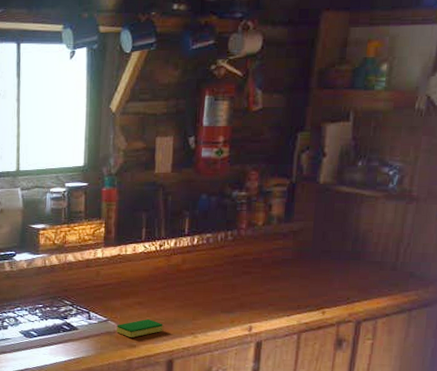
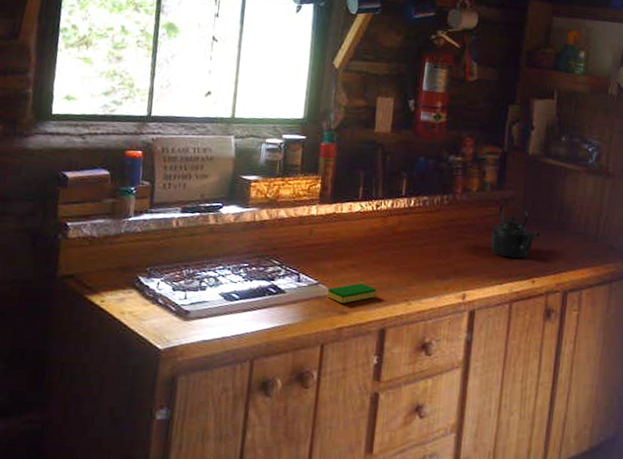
kettle: none [278,233,333,291] -> present [491,201,541,259]

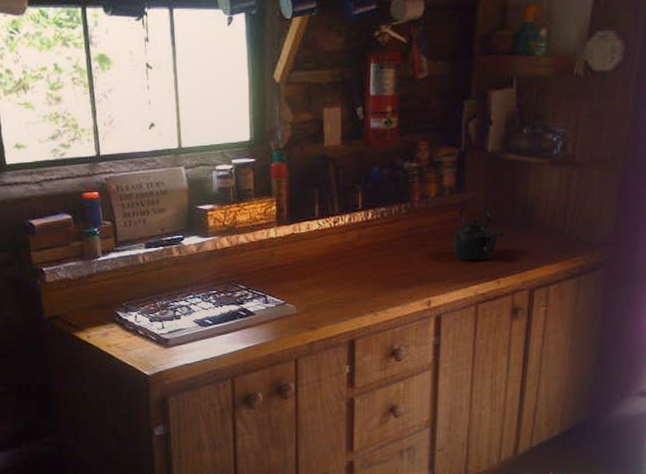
dish sponge: present [327,282,377,303] -> none [295,298,343,319]

